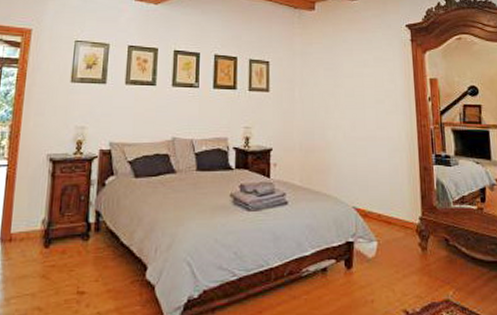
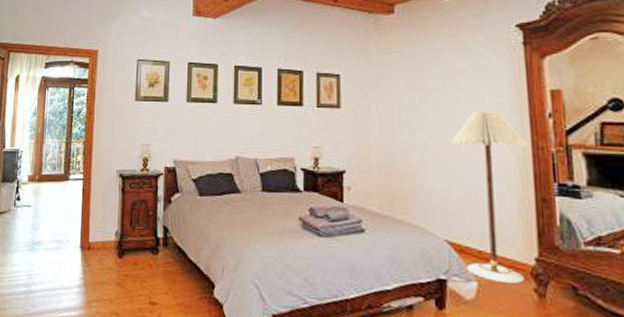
floor lamp: none [358,95,414,240] -> present [451,111,528,284]

